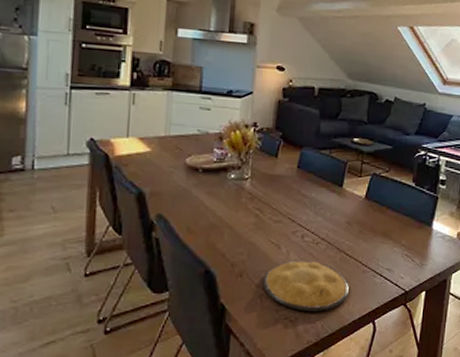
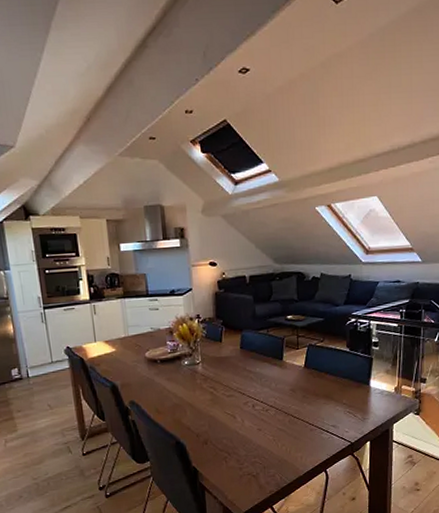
plate: present [263,260,350,312] -> none [225,425,301,467]

